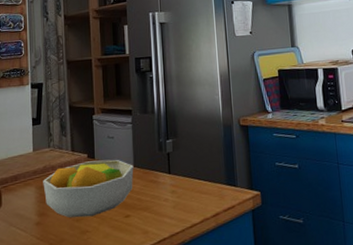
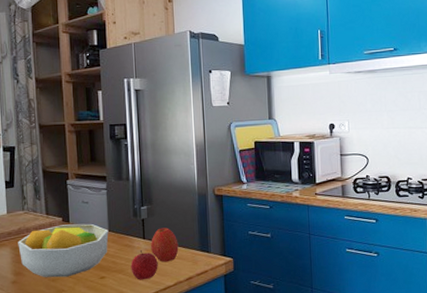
apple: none [156,186,184,218] -> present [131,250,158,280]
apple: none [175,161,205,198] -> present [150,228,179,262]

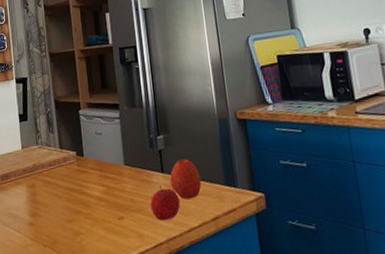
fruit bowl: present [18,224,109,278] -> none [33,157,125,219]

